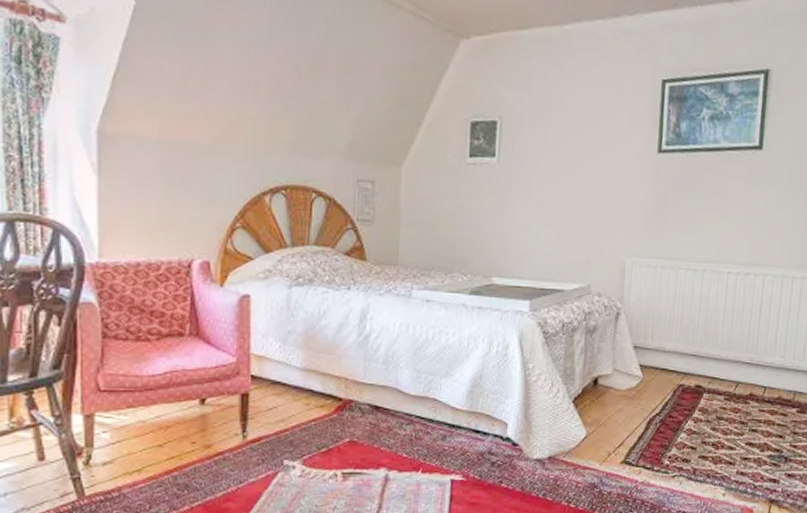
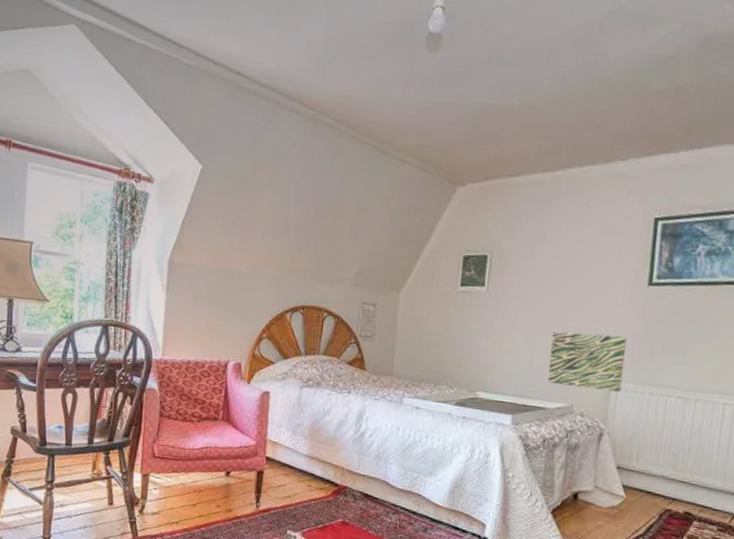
wall art: none [563,206,639,268] -> present [547,332,627,392]

